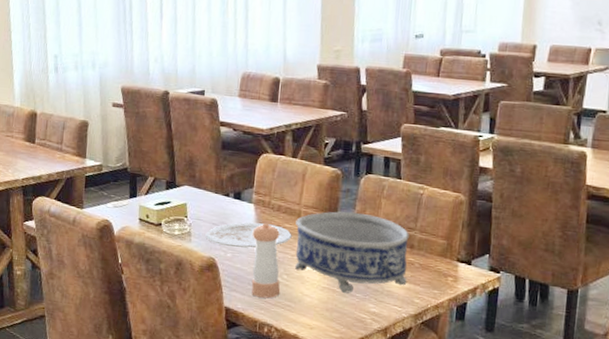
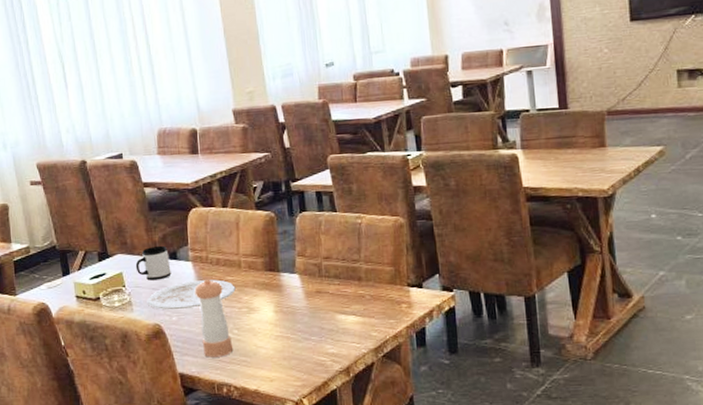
mug: none [200,183,234,217] -> present [135,245,172,281]
decorative bowl: present [295,211,409,293] -> none [237,253,361,338]

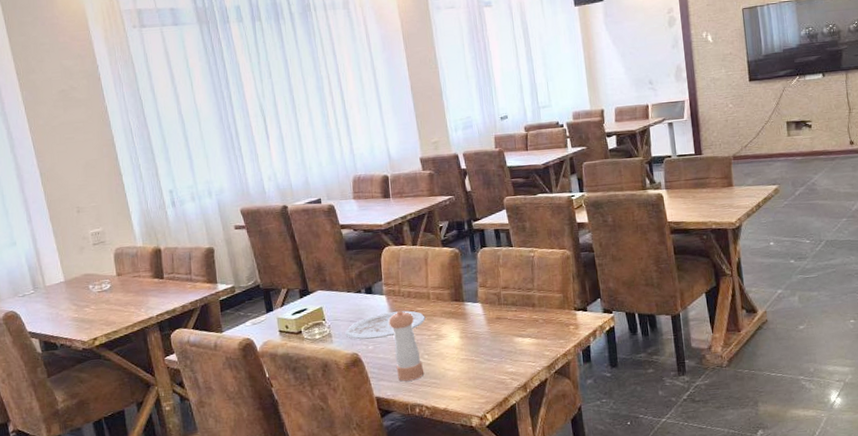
mug: present [135,245,172,281] -> none [334,281,368,314]

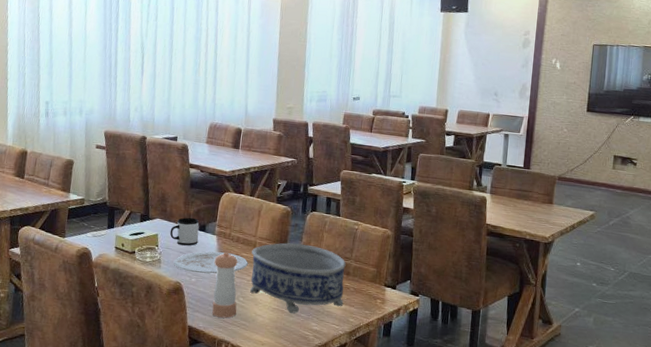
mug: none [334,281,368,314] -> present [169,217,199,246]
decorative bowl: none [426,284,536,360] -> present [250,243,346,314]

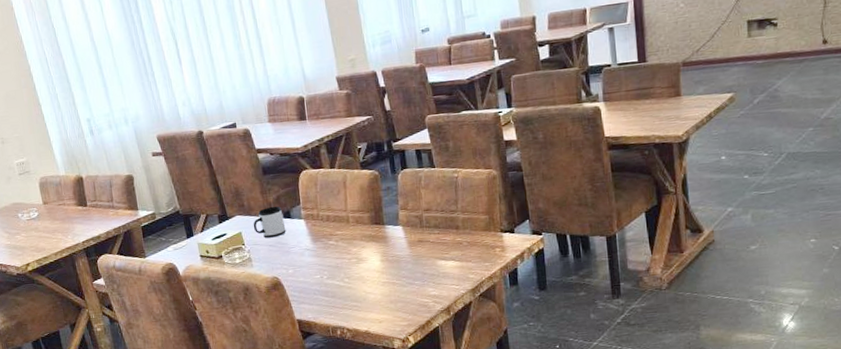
plate: present [173,251,248,274] -> none [265,234,345,264]
pepper shaker: present [212,252,238,318] -> none [308,234,345,305]
decorative bowl: present [250,243,346,314] -> none [346,206,459,283]

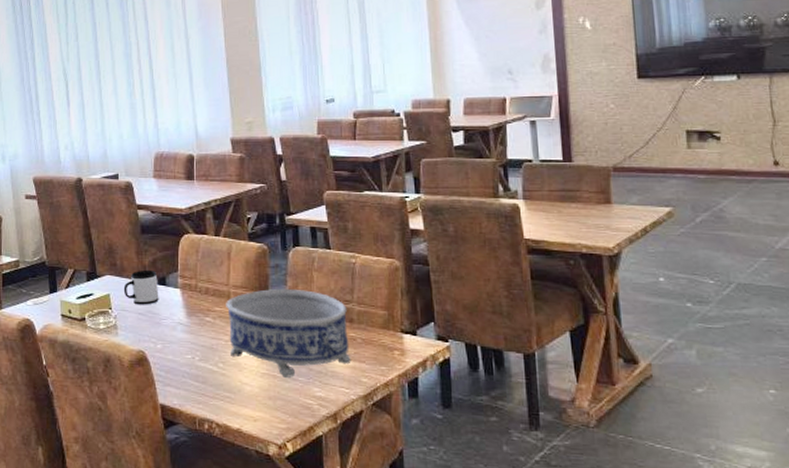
decorative bowl: none [346,206,459,283] -> present [226,288,351,378]

